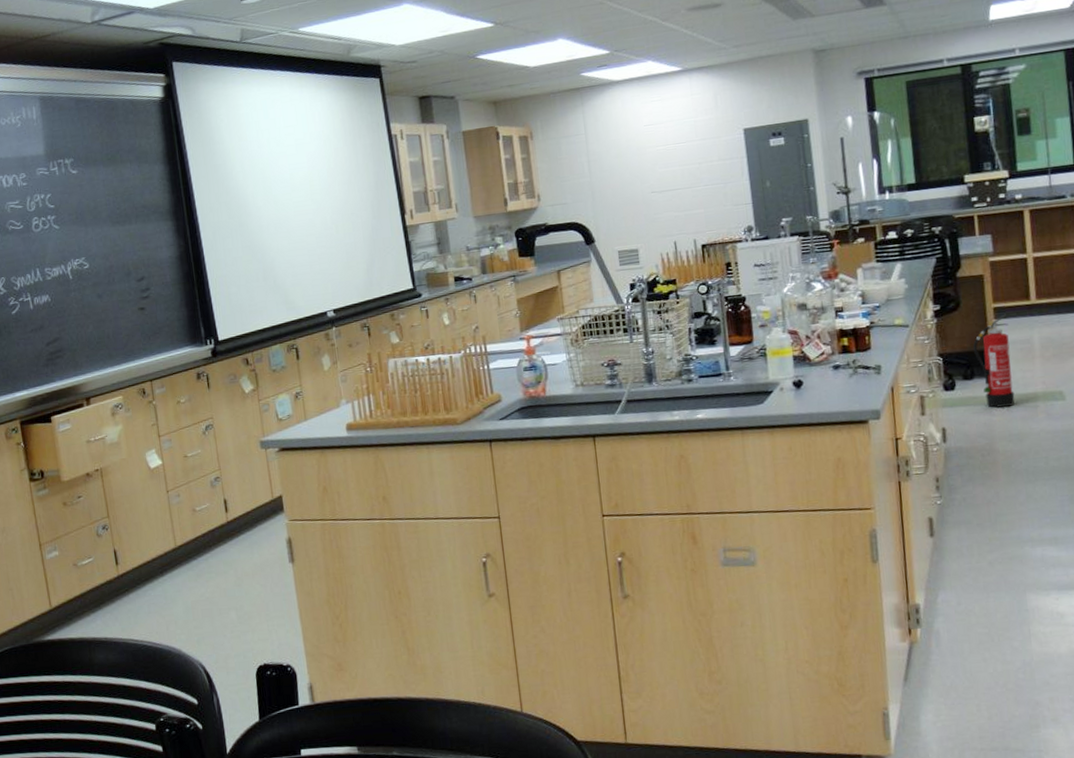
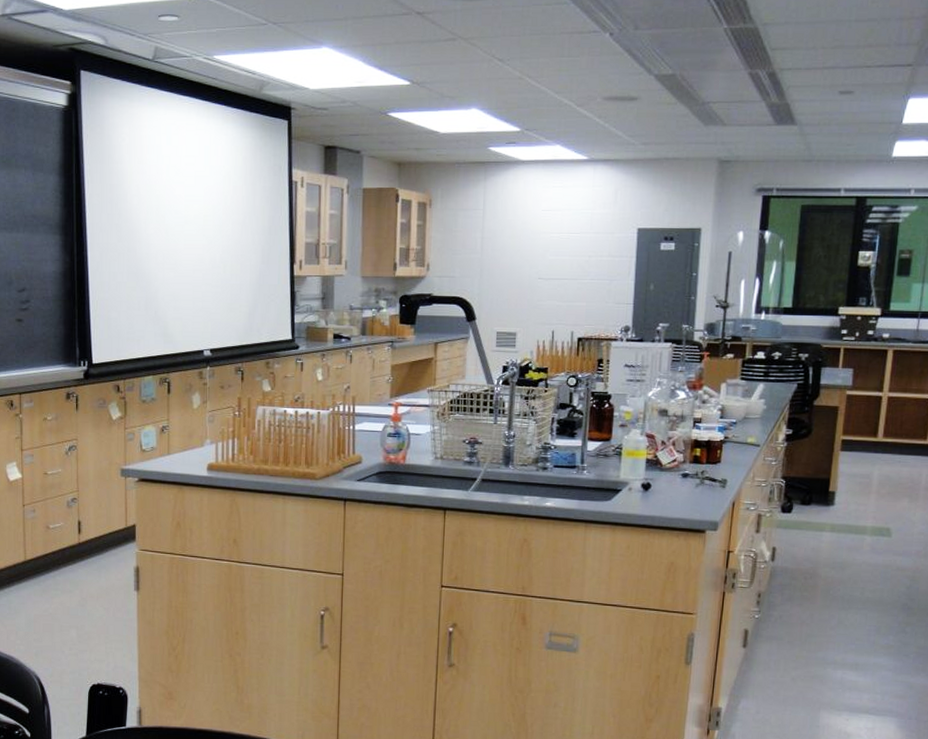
fire extinguisher: present [973,313,1015,408] -> none [816,447,853,536]

